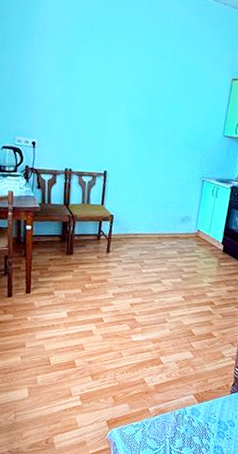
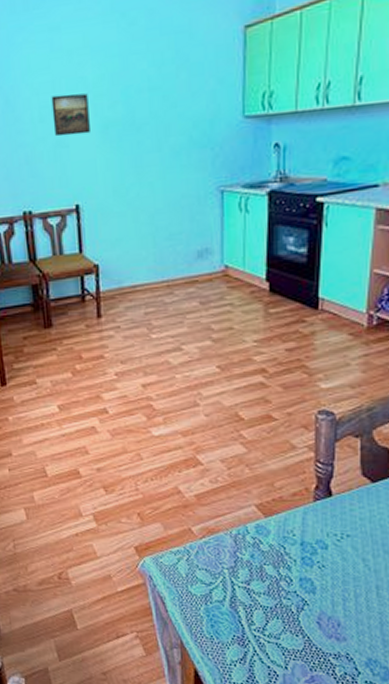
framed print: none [97,92,125,124] -> present [51,93,90,137]

